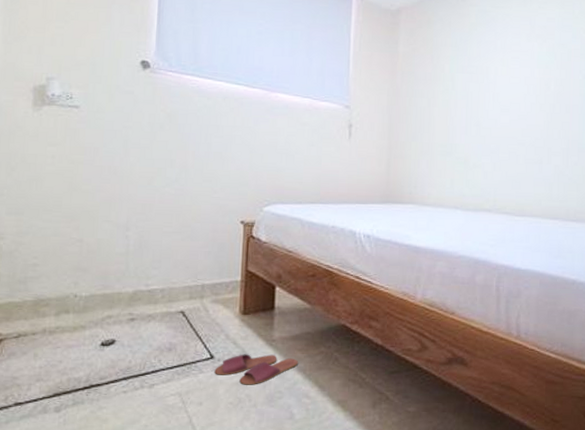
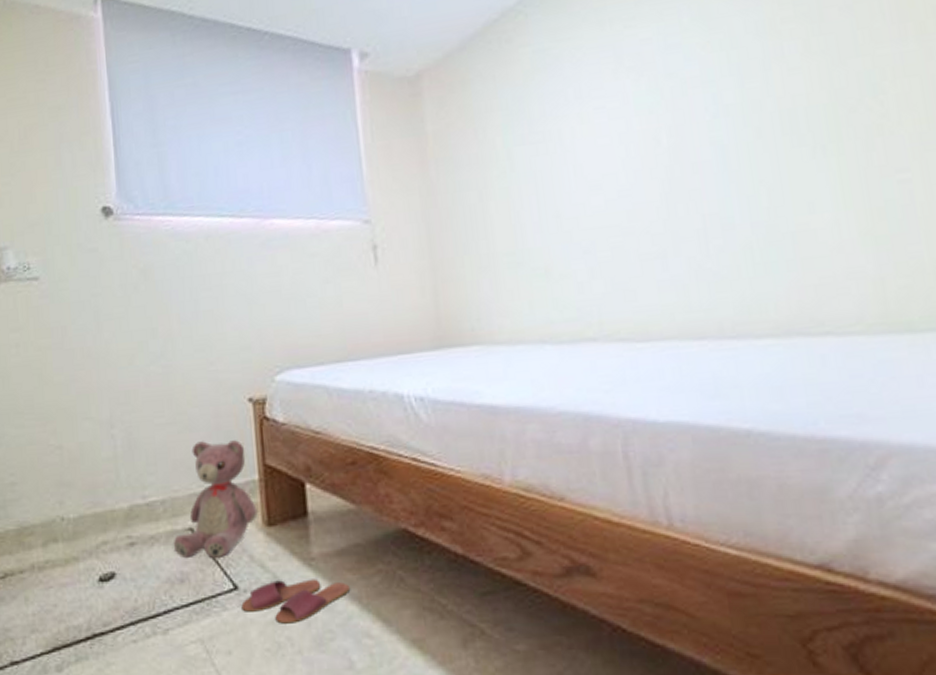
teddy bear: none [166,248,237,336] -> present [173,440,258,559]

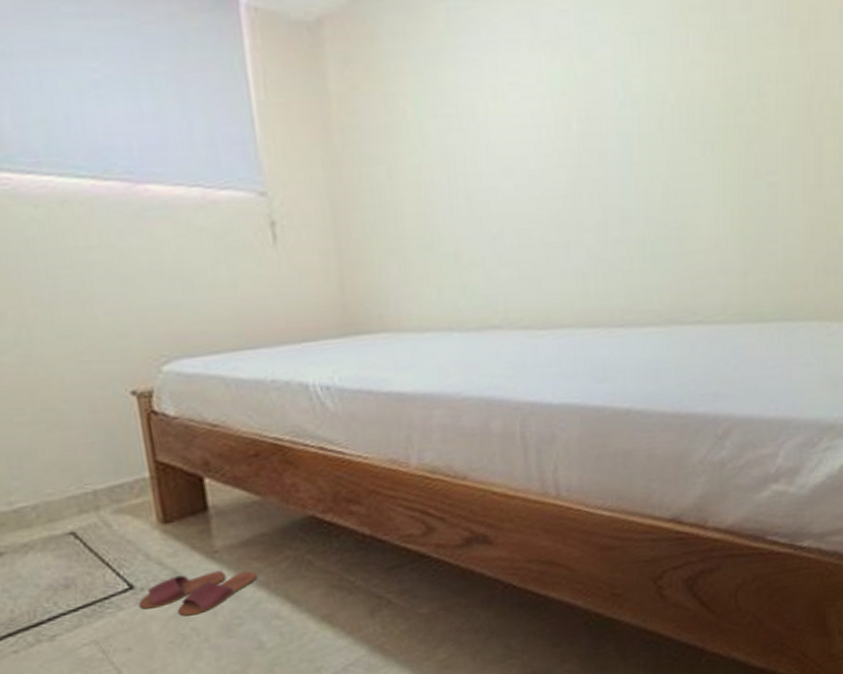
teddy bear: present [173,440,258,559] -> none [51,437,151,564]

